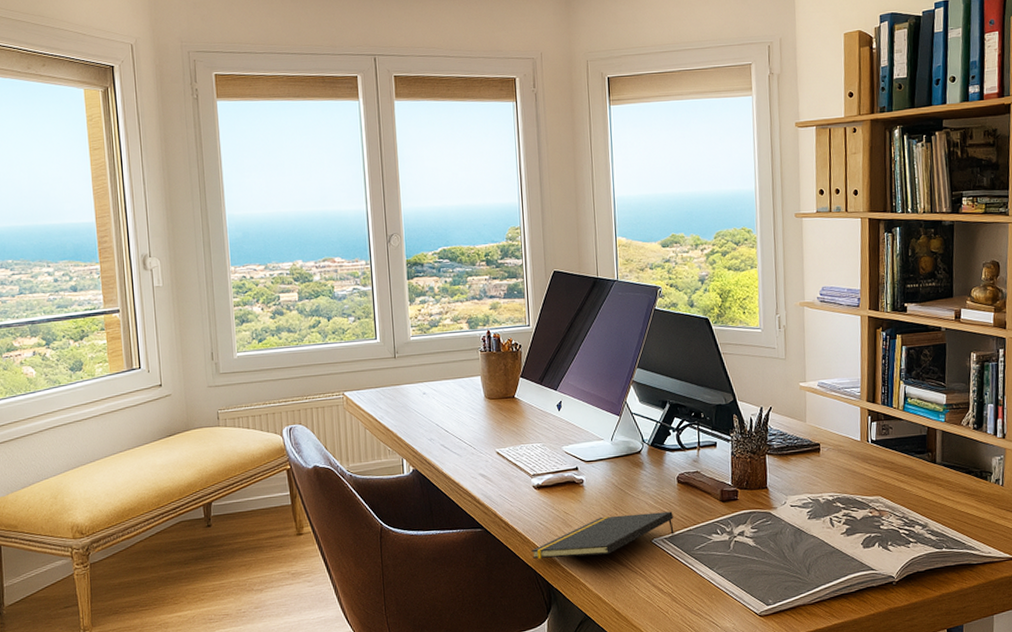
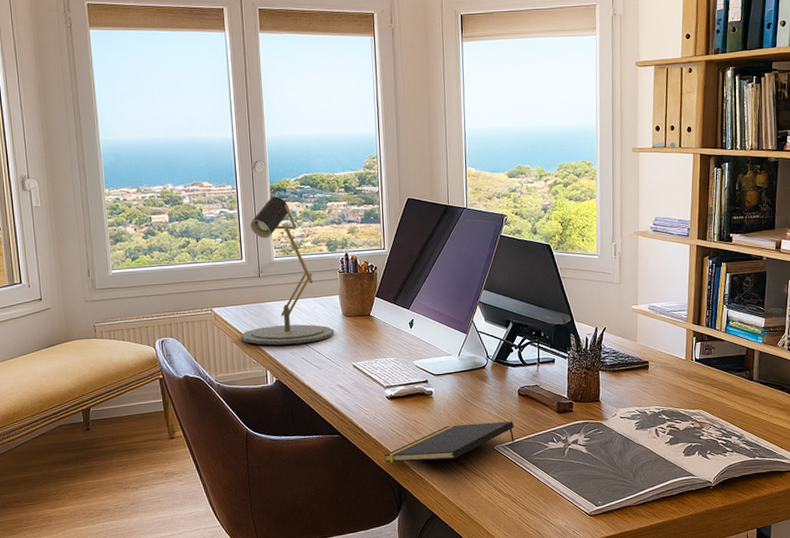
desk lamp: none [374,271,476,432] -> present [240,196,334,345]

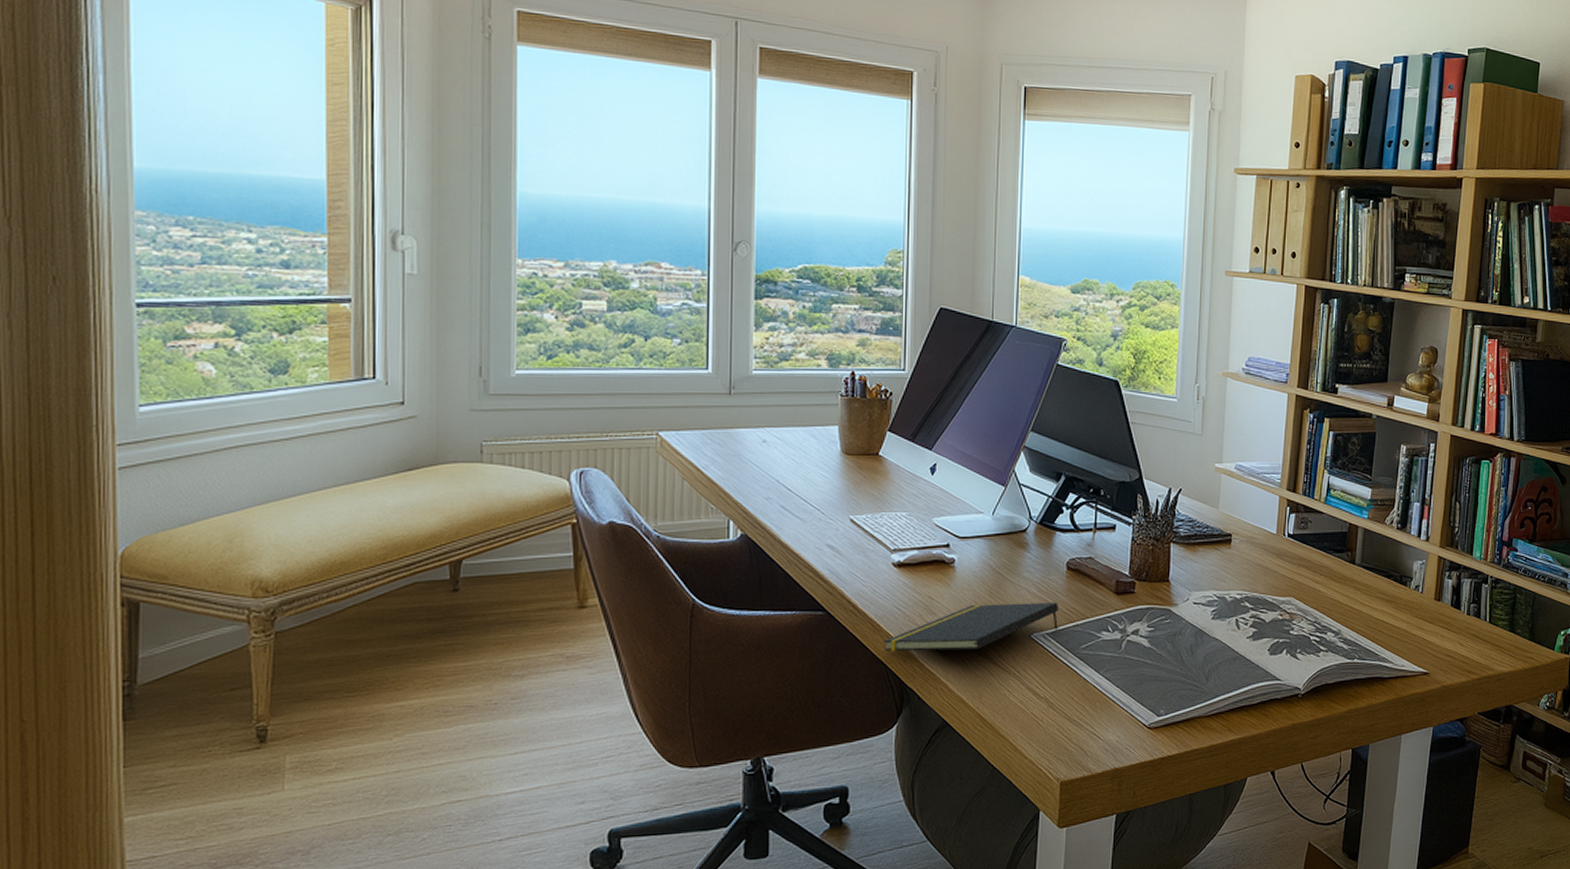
desk lamp: present [240,196,334,345] -> none [695,290,828,487]

